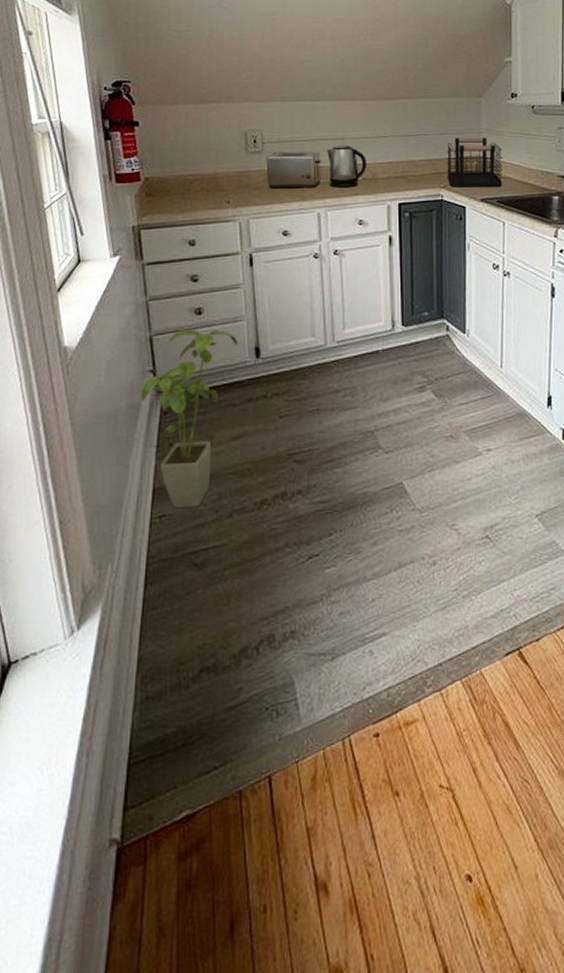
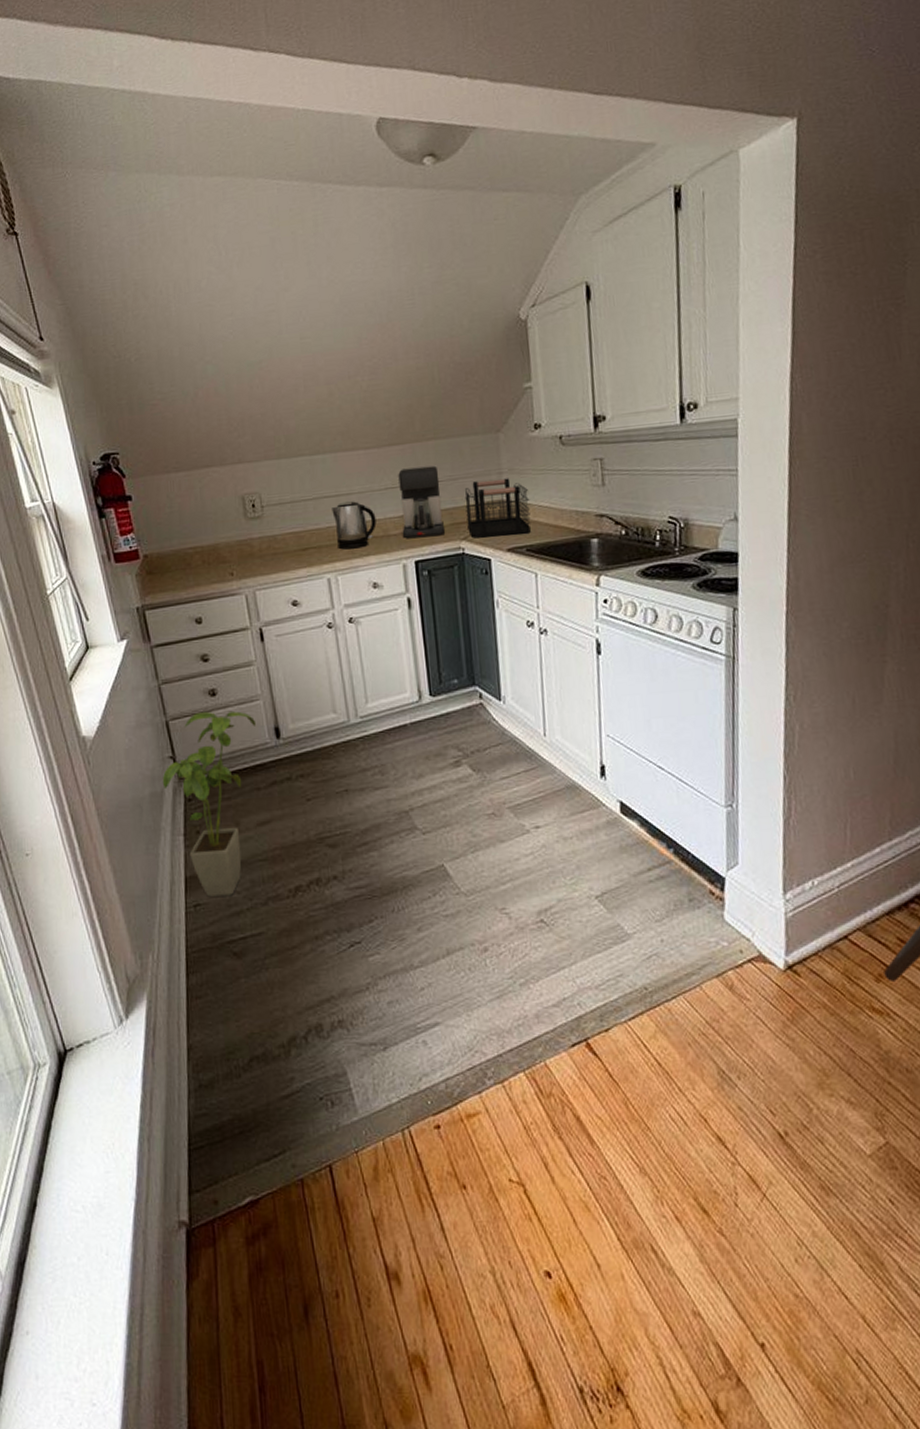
toaster: present [266,152,321,189] -> none [267,511,328,556]
coffee maker: none [389,120,427,183] -> present [398,465,445,538]

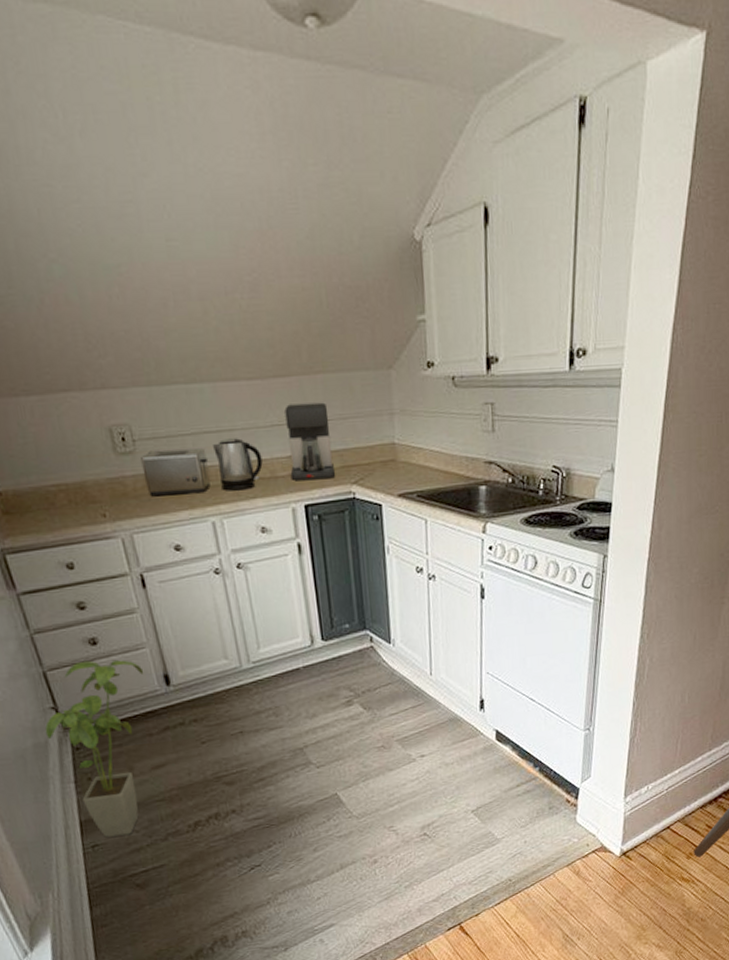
toaster: none [267,511,328,556] -> present [141,448,211,497]
dish rack: present [465,478,531,539] -> none [355,419,422,483]

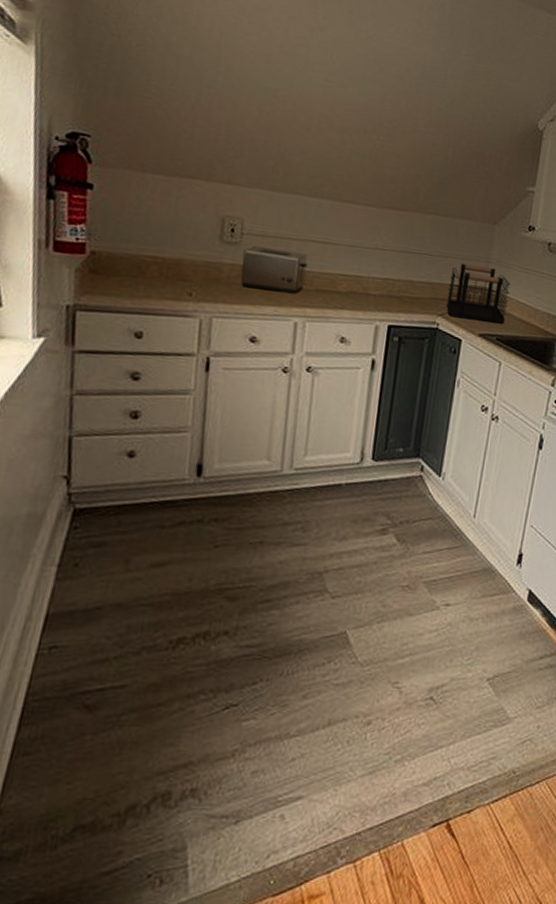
house plant: present [45,660,144,837] -> none [46,432,178,640]
kettle: present [213,438,263,491] -> none [313,250,360,300]
coffee maker: present [285,402,335,480] -> none [381,234,432,307]
dish rack: none [355,419,422,483] -> present [446,263,510,324]

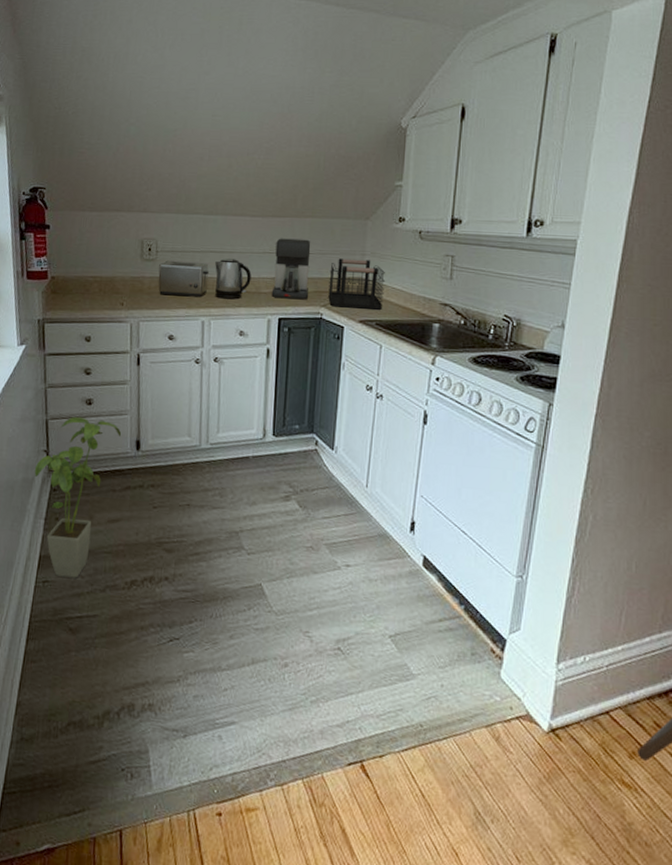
house plant: none [46,432,178,640] -> present [34,416,122,578]
kettle: none [313,250,360,300] -> present [215,258,252,300]
coffee maker: none [381,234,432,307] -> present [271,238,311,300]

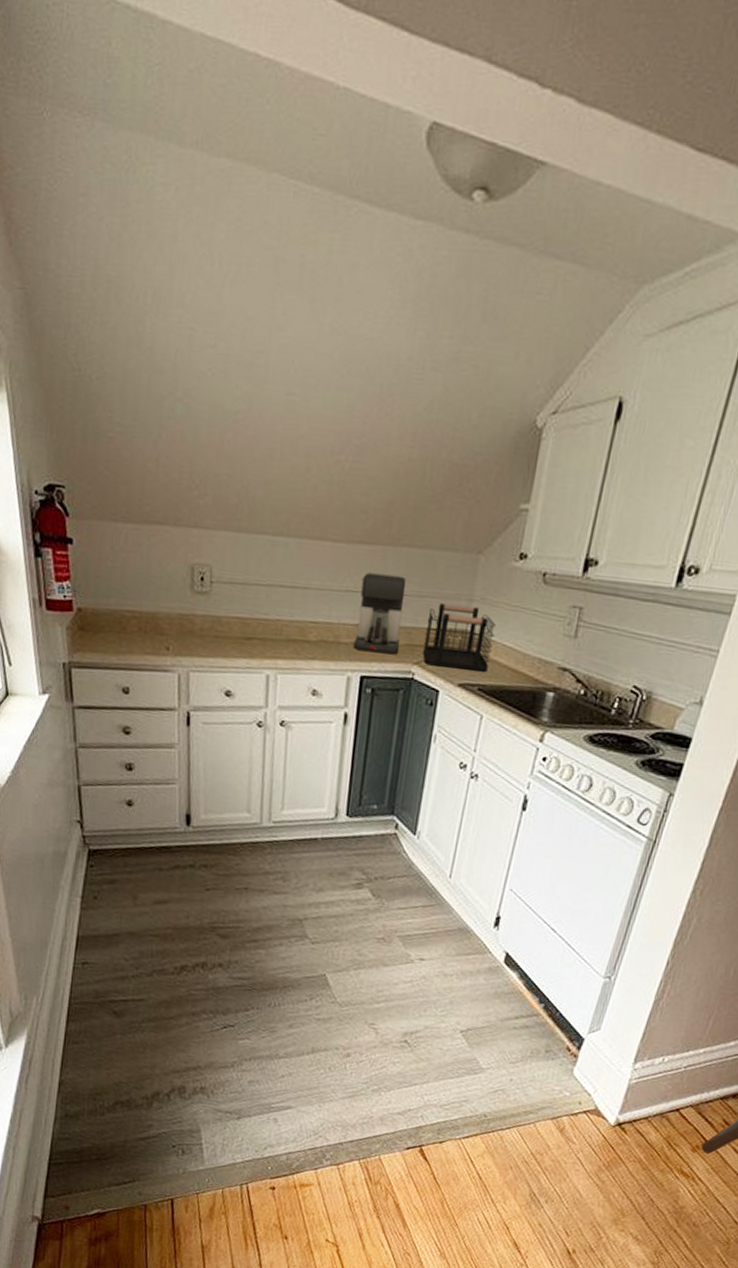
house plant: present [34,416,122,578] -> none [66,783,169,961]
toaster: present [158,261,209,298] -> none [213,595,277,645]
kettle: present [215,258,252,300] -> none [283,595,330,650]

